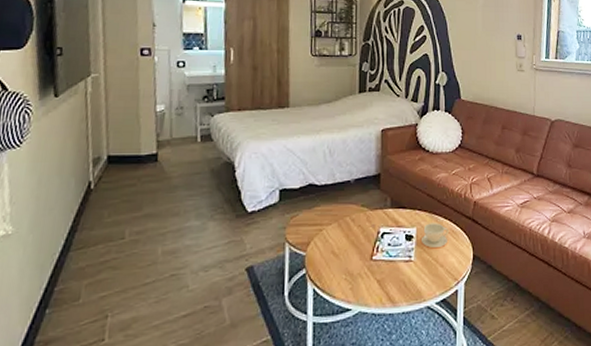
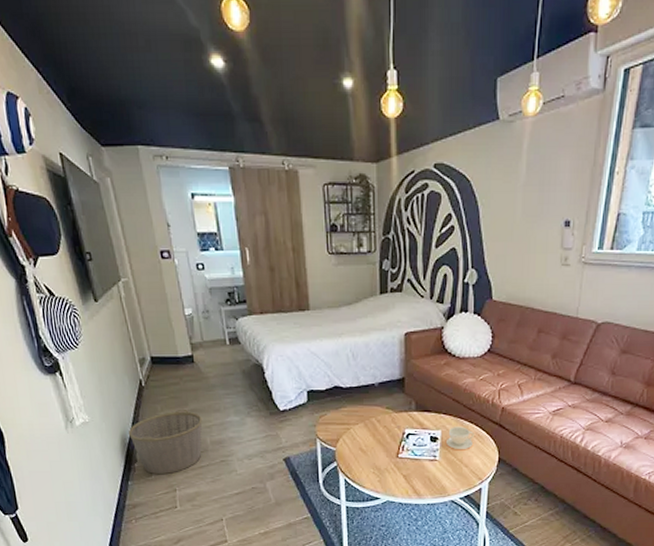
basket: none [59,213,157,298] -> present [128,408,203,475]

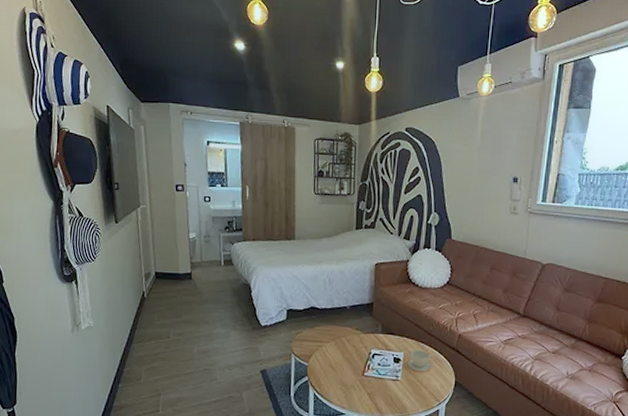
basket: present [128,408,203,475] -> none [125,319,193,380]

